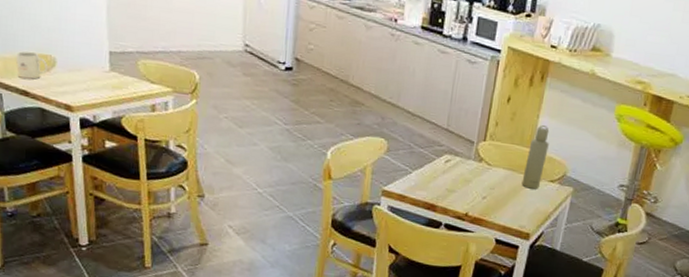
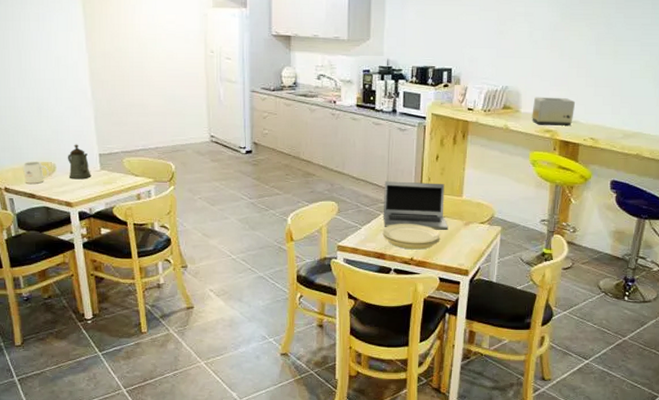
coffee pot: none [70,36,99,80] -> present [67,144,91,180]
plate: none [435,171,503,205] -> present [382,223,440,250]
laptop: none [438,120,514,185] -> present [383,181,448,230]
bottle: present [521,124,550,189] -> none [456,175,476,231]
toaster: none [623,40,676,79] -> present [532,97,576,126]

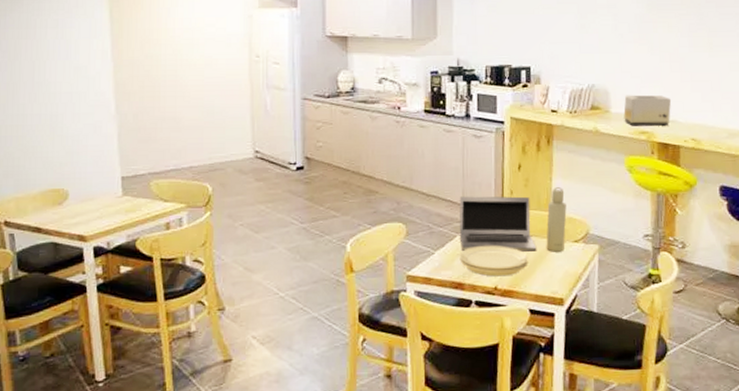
mug: present [23,162,50,184] -> none [28,189,61,215]
coffee pot: present [67,144,91,180] -> none [82,166,111,208]
bottle: none [456,175,476,231] -> present [546,186,567,252]

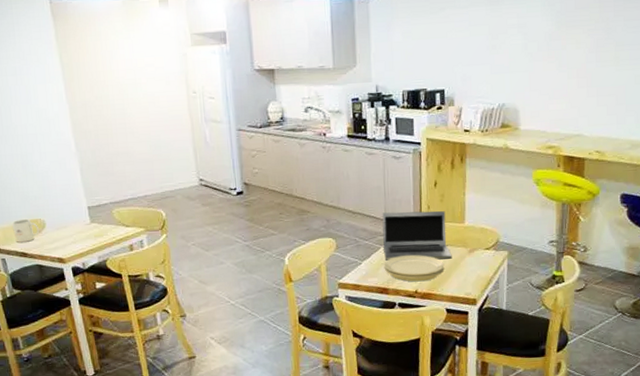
mug: none [28,189,61,215] -> present [12,219,40,242]
bottle: present [546,186,567,252] -> none [460,200,479,259]
toaster: present [623,94,672,126] -> none [532,111,578,142]

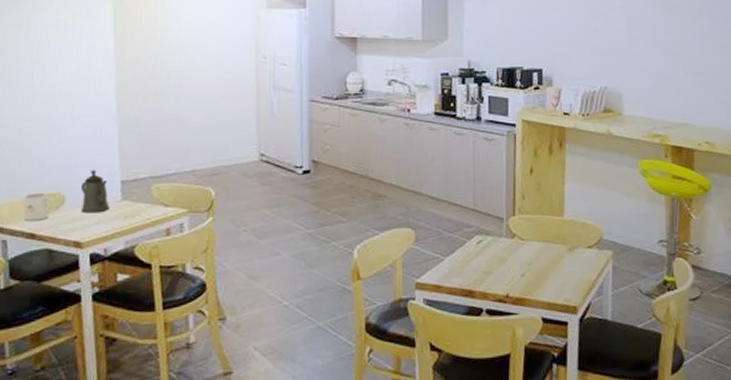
coffee pot: none [56,198,82,235] -> present [80,169,110,213]
laptop: present [382,210,452,261] -> none [469,200,549,258]
plate: present [384,254,445,282] -> none [470,251,541,284]

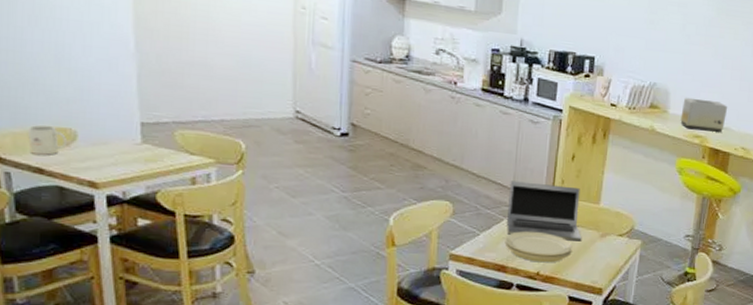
coffee pot: present [80,169,110,213] -> none [94,107,128,154]
laptop: none [469,200,549,258] -> present [506,180,582,241]
plate: none [470,251,541,284] -> present [504,231,573,263]
toaster: none [636,97,685,129] -> present [680,97,728,132]

